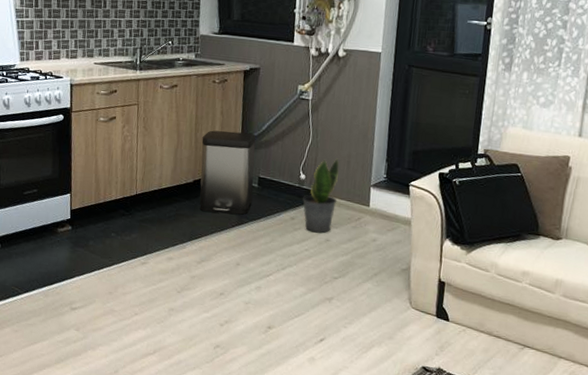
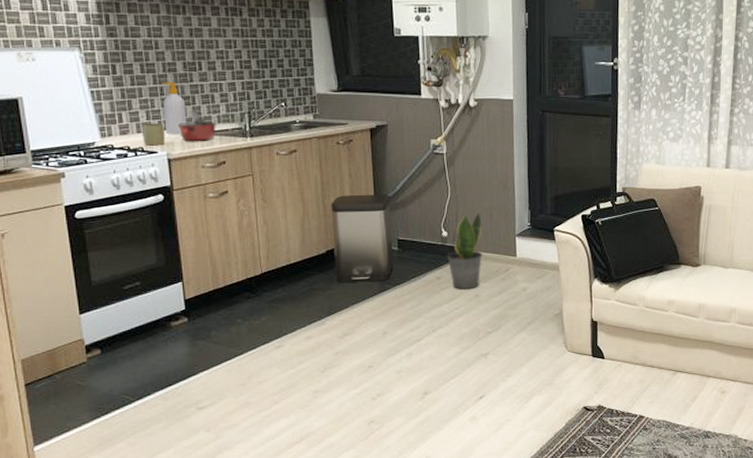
mug: none [52,51,71,72] -> present [141,123,165,146]
soap bottle: none [71,16,90,64] -> present [162,82,187,135]
saucepan: none [81,42,113,71] -> present [178,109,216,142]

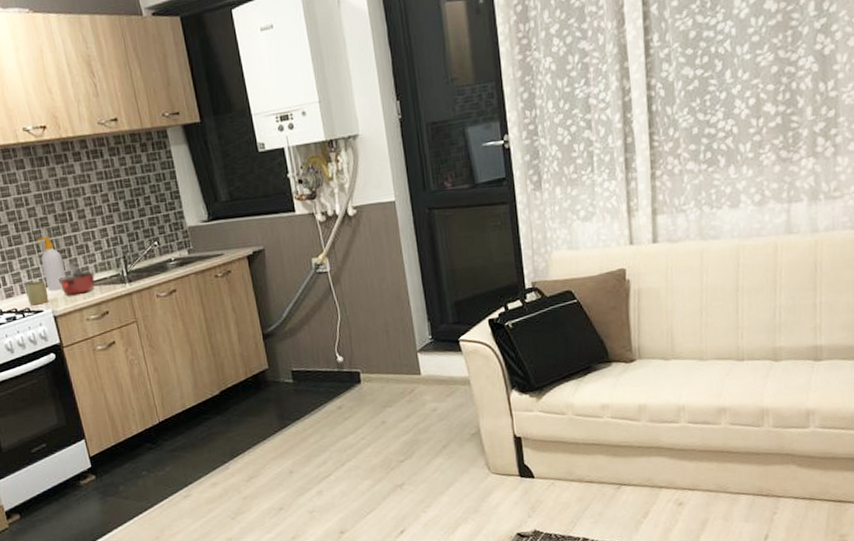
pedal bin: present [331,194,394,283] -> none [218,324,291,424]
potted plant: present [447,211,483,290] -> none [346,330,385,418]

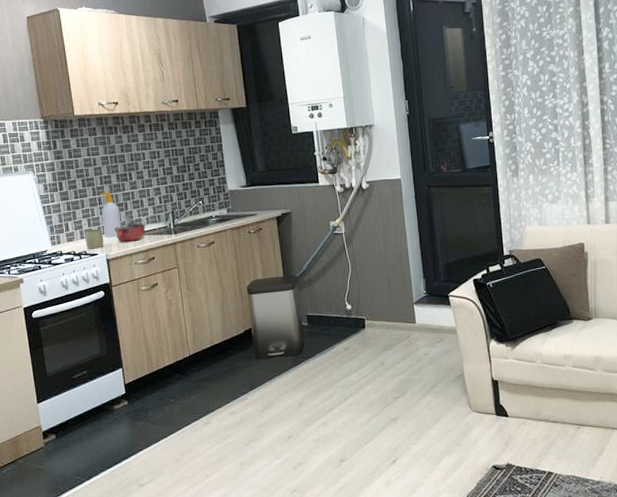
pedal bin: none [218,324,291,424] -> present [246,275,305,360]

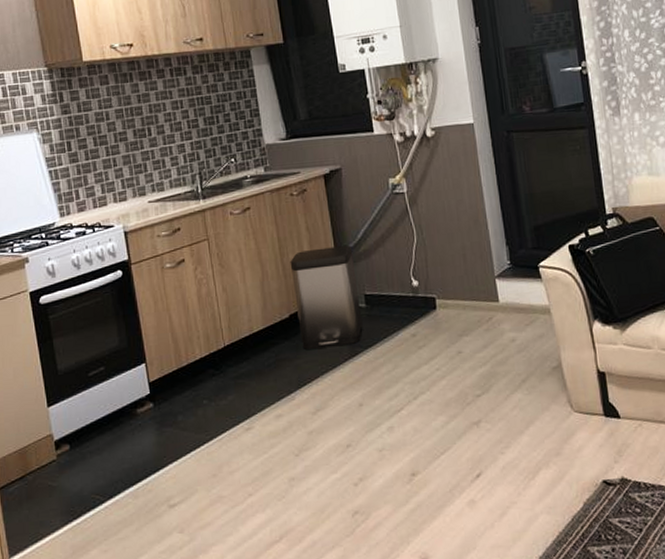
mug: present [84,229,104,249] -> none [97,195,121,220]
soap bottle: present [100,192,121,238] -> none [114,151,140,207]
saucepan: present [114,214,146,243] -> none [131,177,169,211]

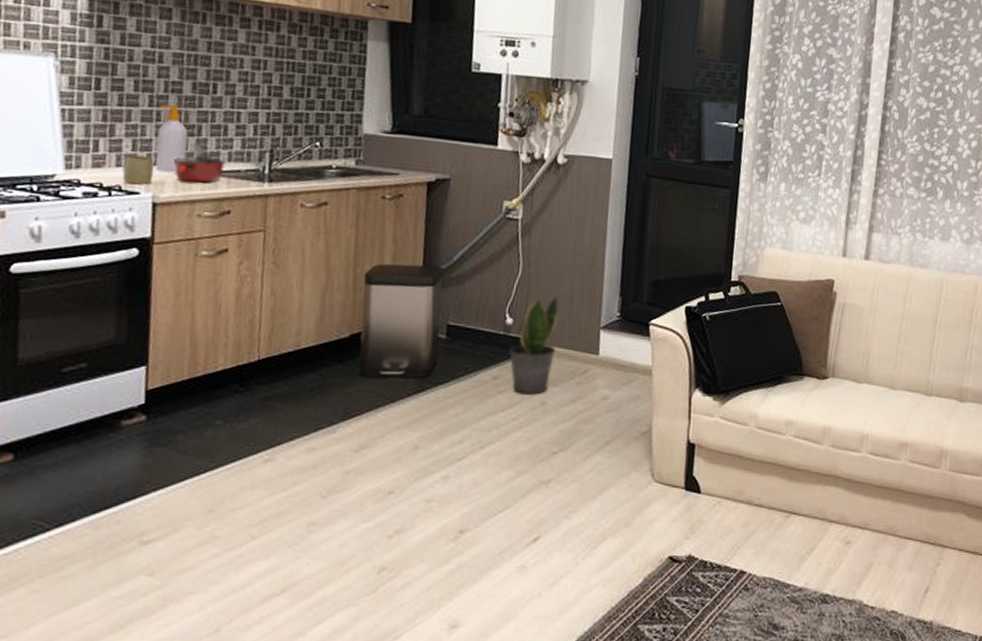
mug: none [97,195,121,220] -> present [121,154,155,185]
soap bottle: none [114,151,140,207] -> present [155,104,188,174]
saucepan: none [131,177,169,211] -> present [172,142,226,184]
potted plant: none [421,253,461,347] -> present [509,294,559,395]

